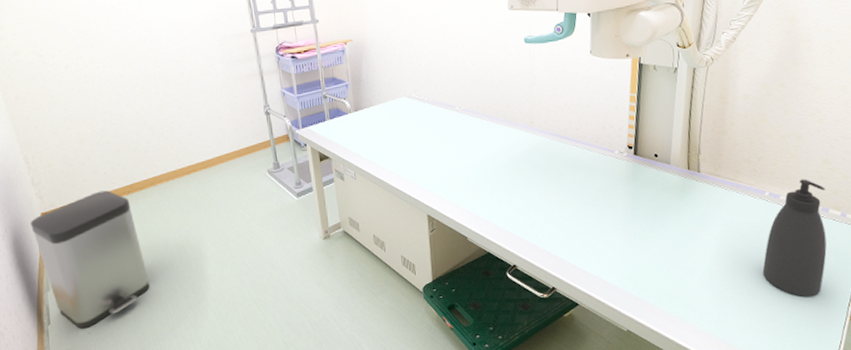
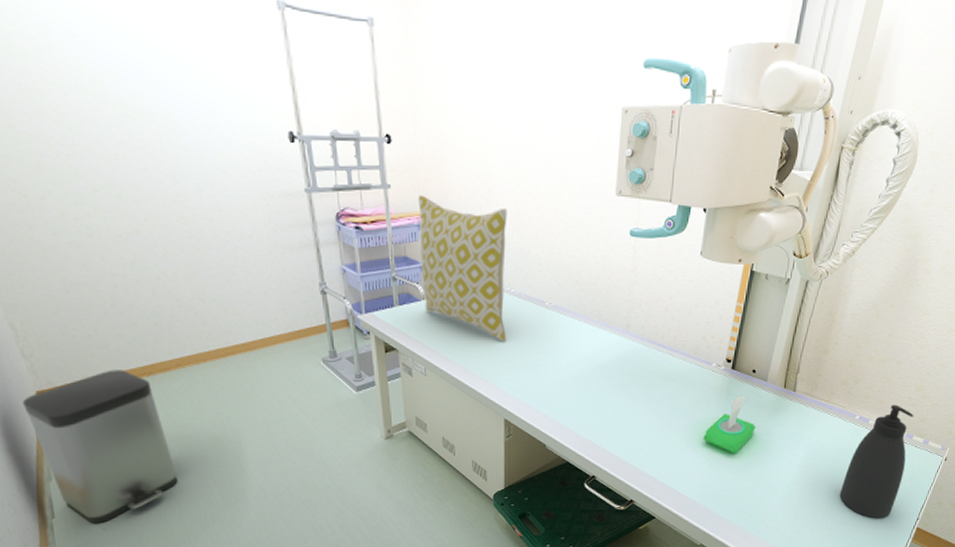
pillow: none [341,25,424,145] -> present [418,195,507,342]
wet wipes pack: none [615,179,666,236] -> present [703,396,756,453]

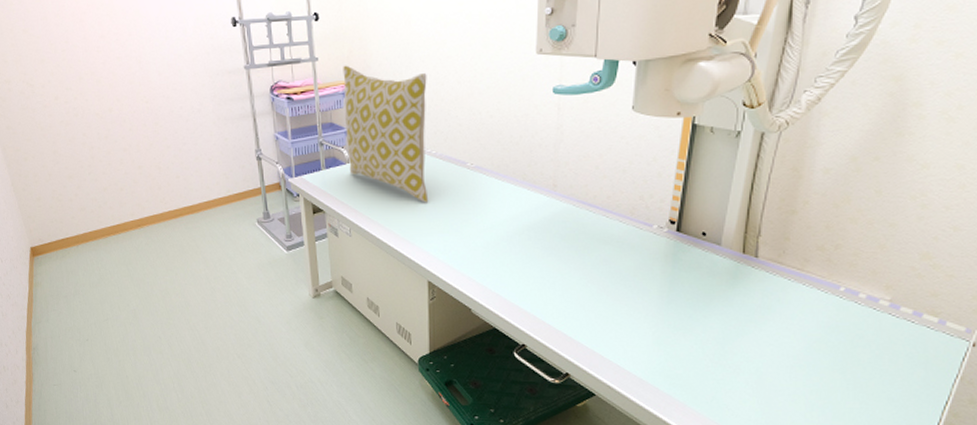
pedal bin: present [22,370,178,524] -> none [20,229,134,367]
wet wipes pack: present [703,396,756,453] -> none [647,261,711,326]
soap dispenser: present [839,405,914,519] -> none [826,275,921,415]

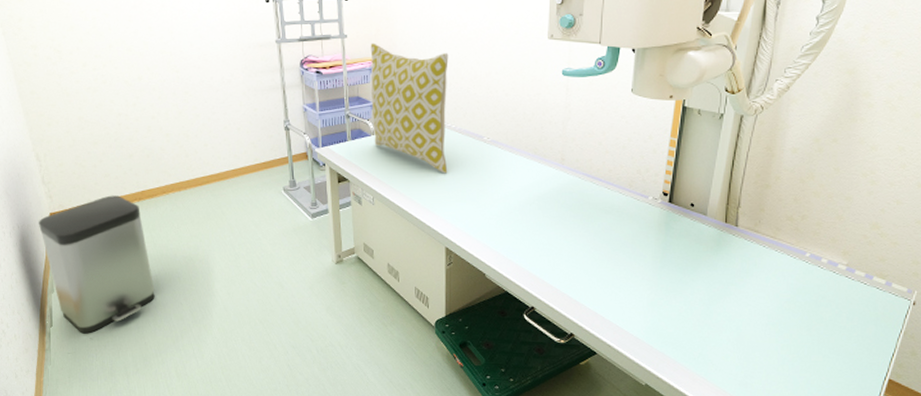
pedal bin: none [20,229,134,367] -> present [38,195,155,334]

